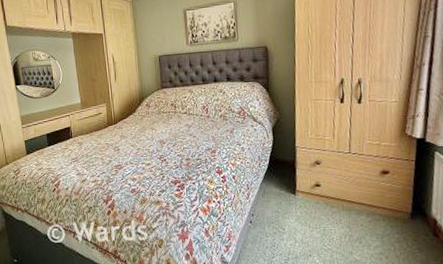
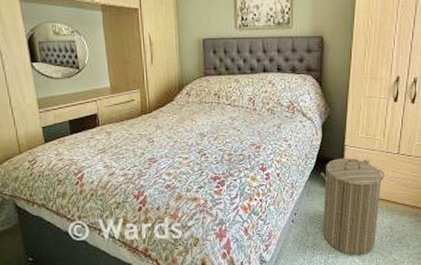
laundry hamper: none [274,159,338,256] -> present [321,158,384,256]

